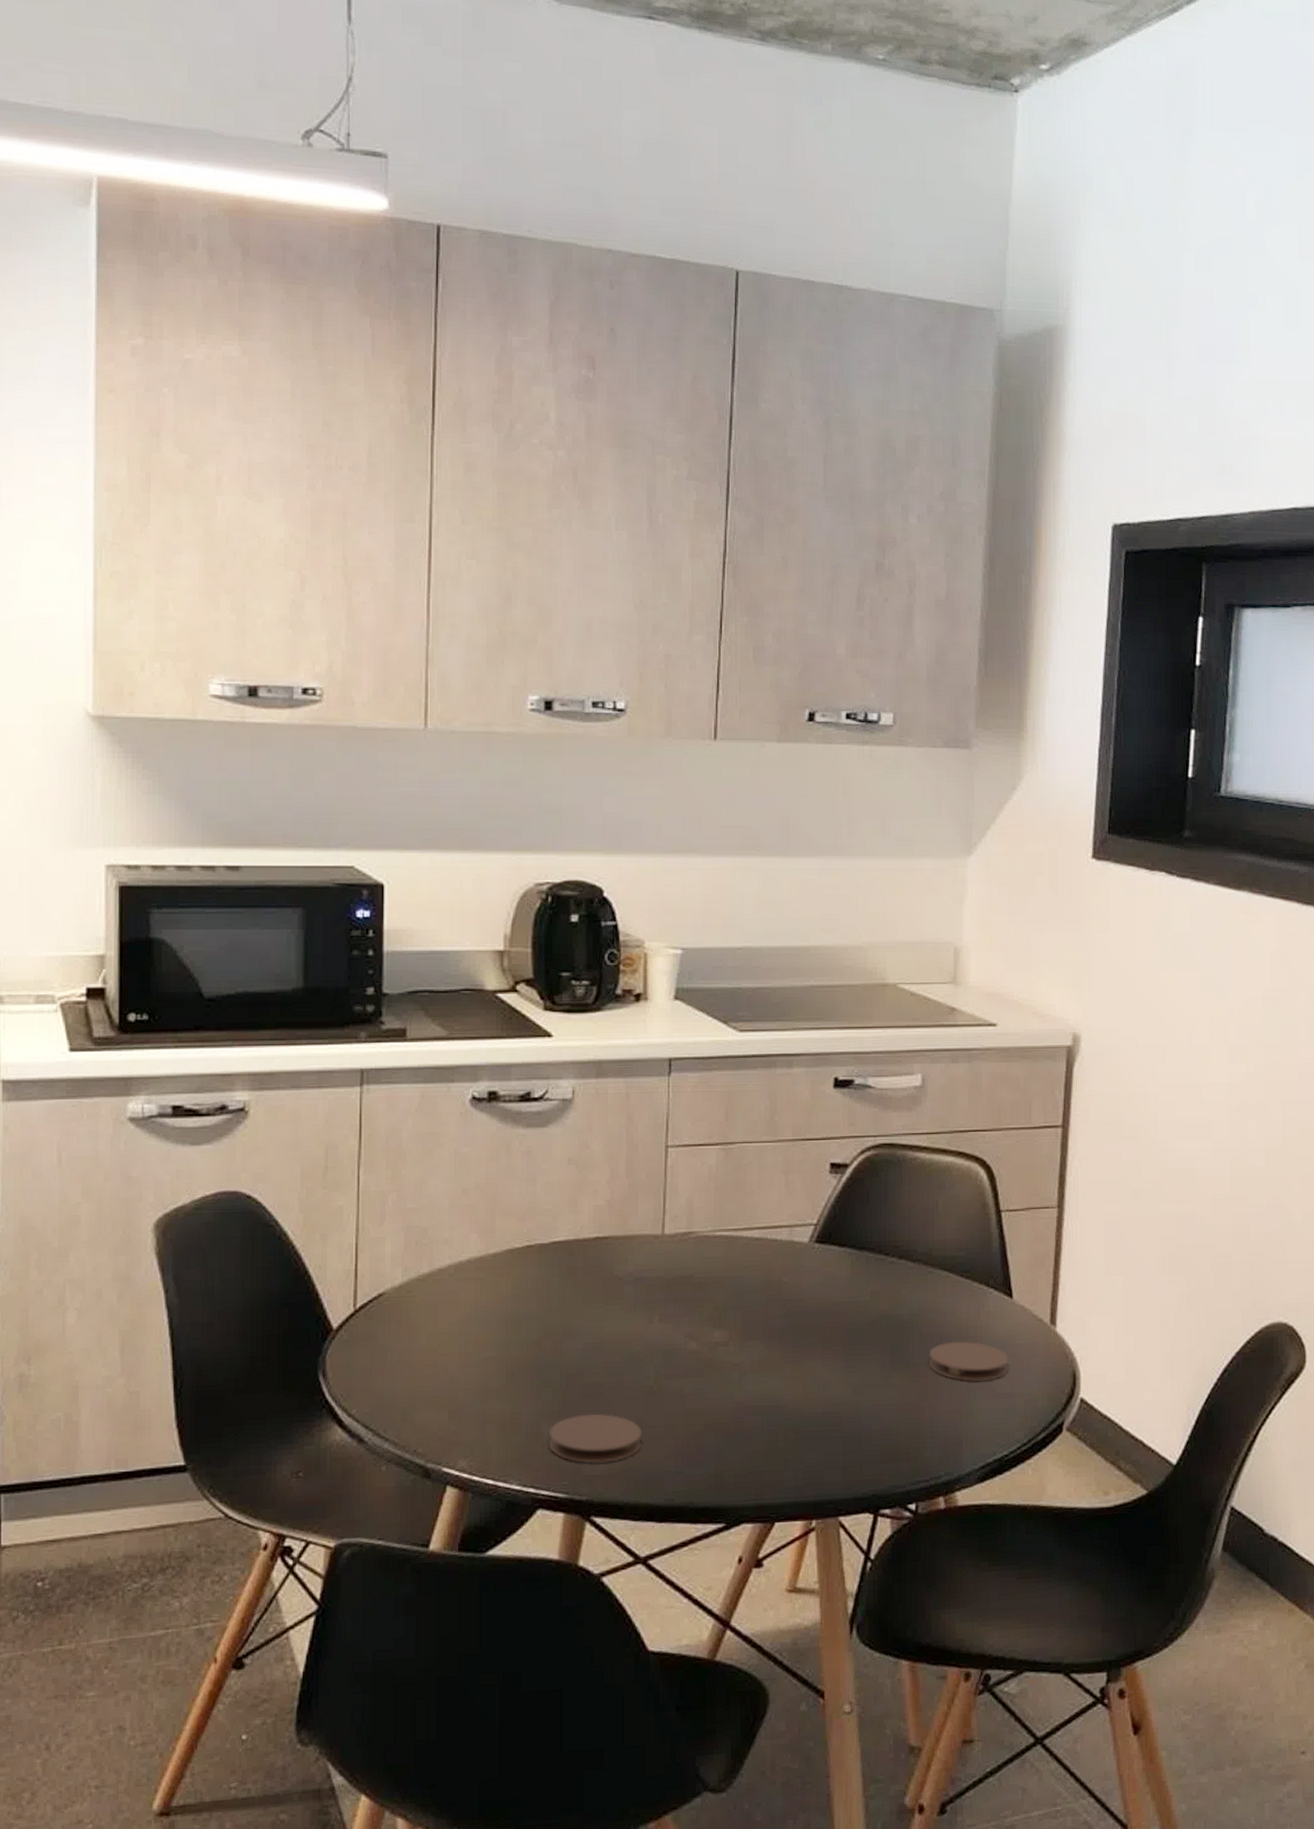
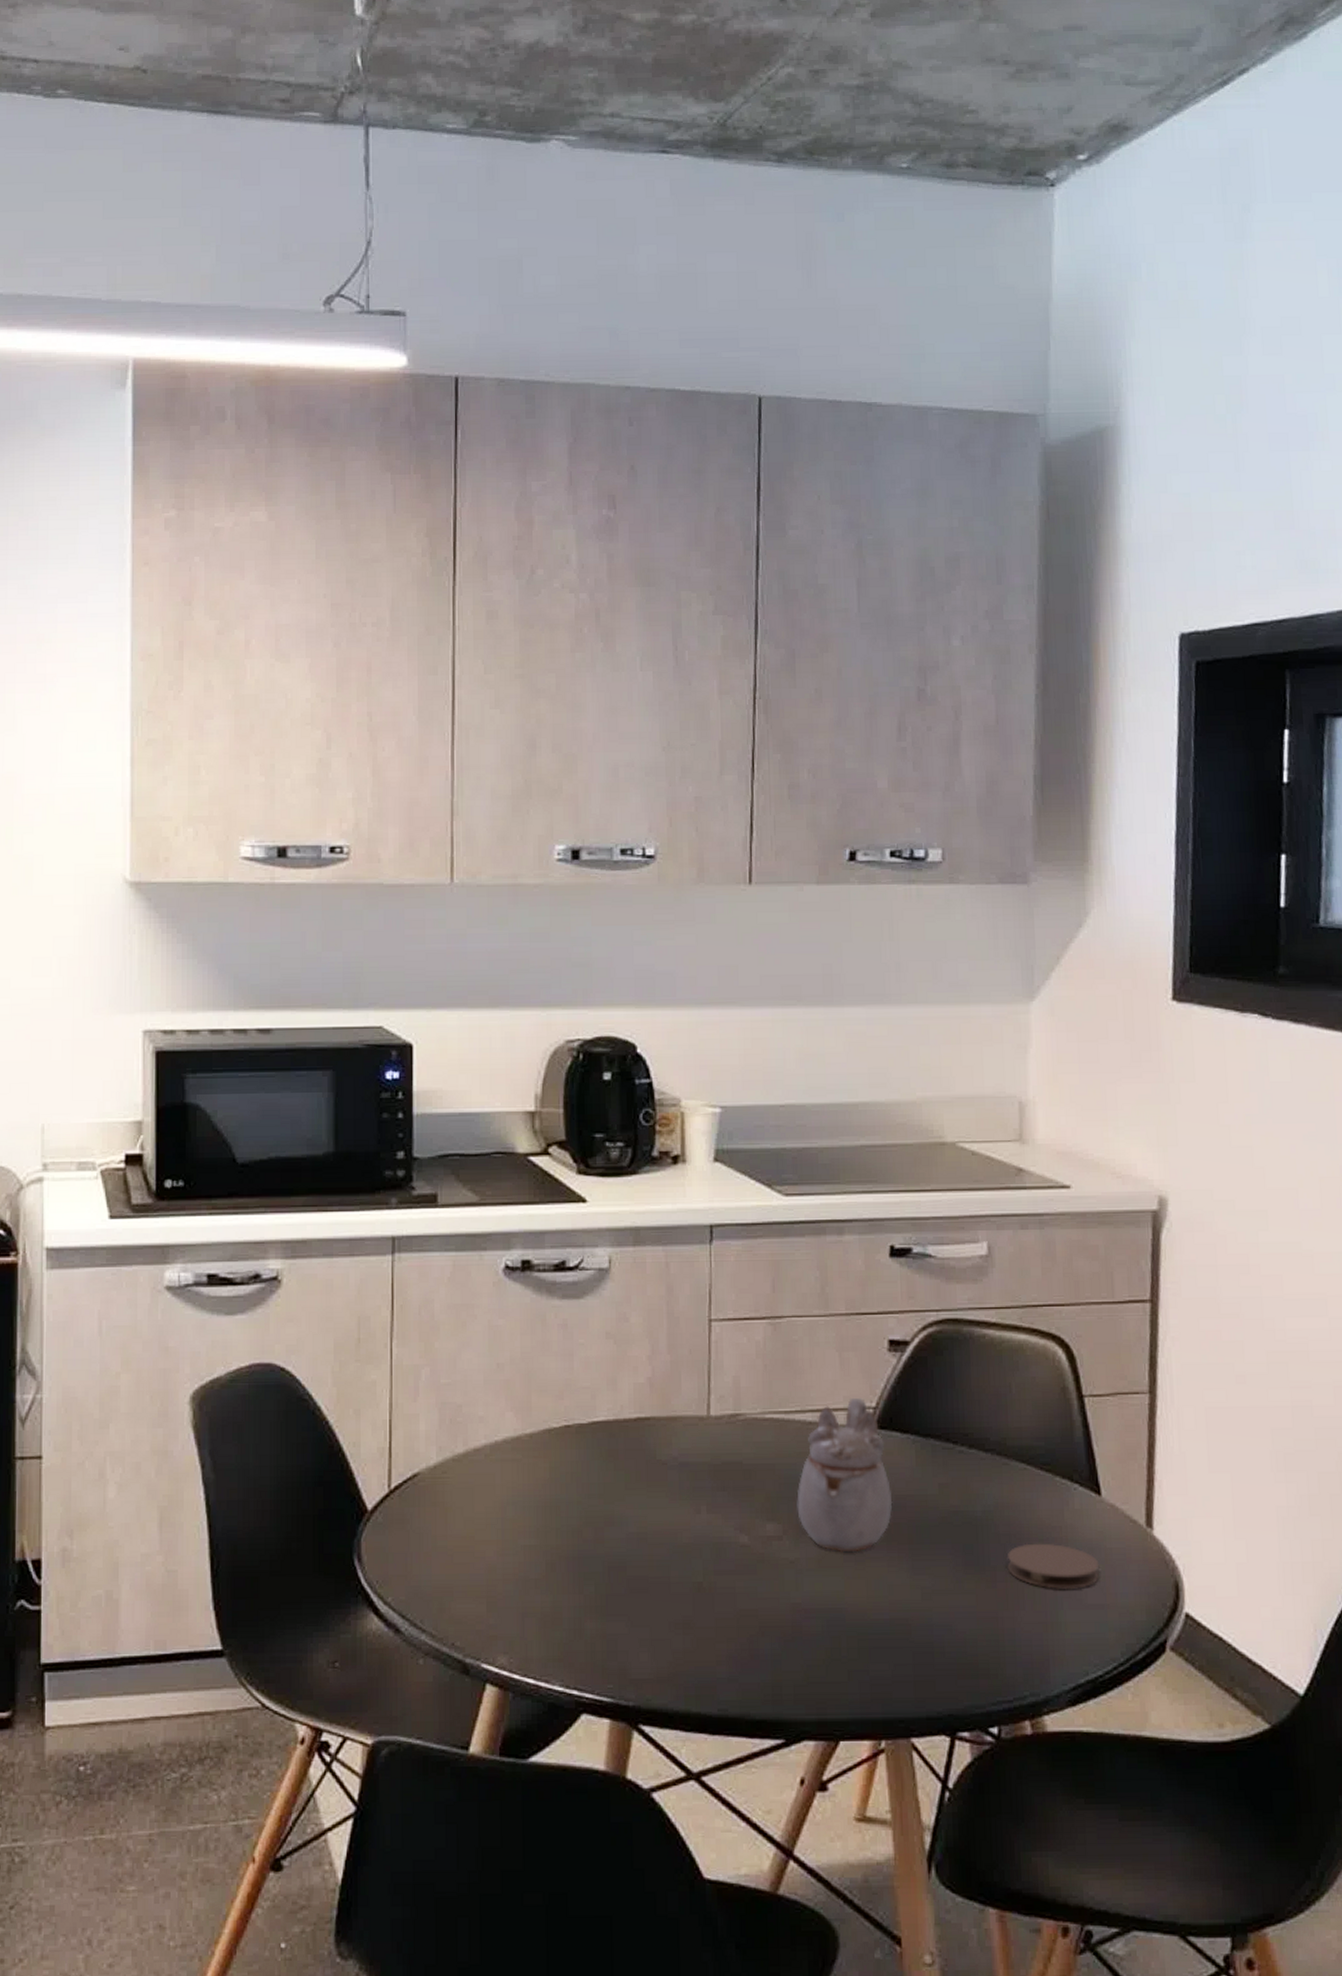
coaster: present [548,1414,643,1464] -> none [591,1611,692,1666]
teapot: none [742,1215,829,1355] -> present [797,1397,893,1553]

